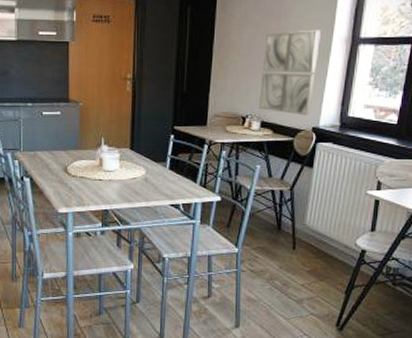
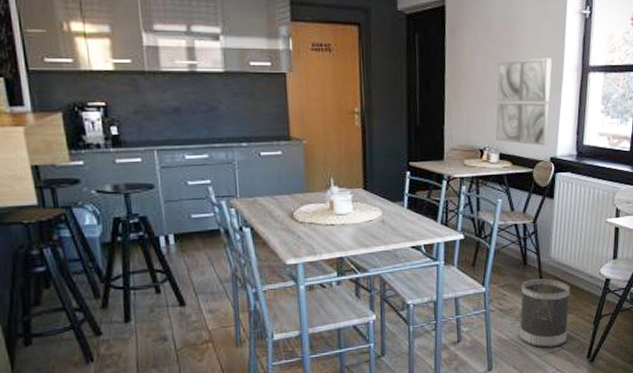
wastebasket: none [268,245,324,312] -> present [519,278,570,348]

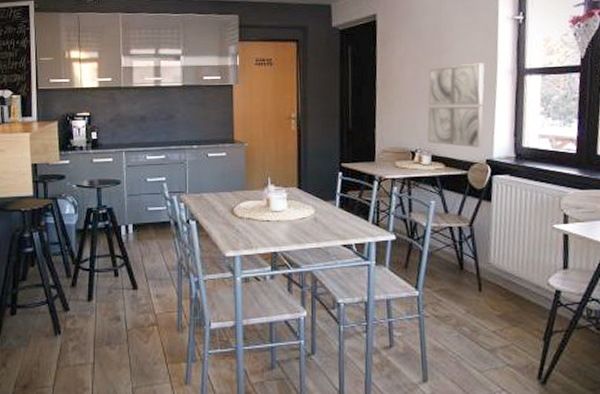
wastebasket: present [519,278,570,348] -> none [456,286,514,363]

